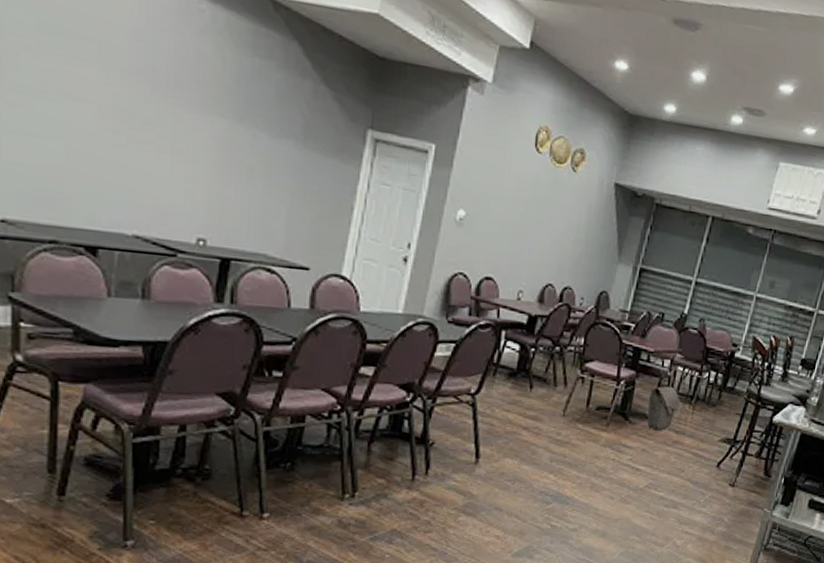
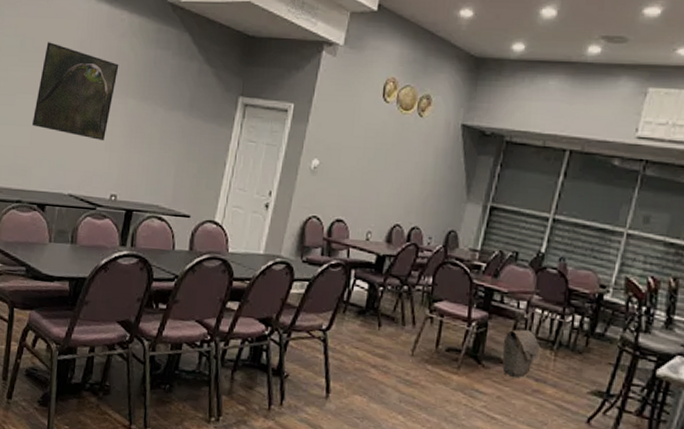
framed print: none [67,24,200,168] -> present [32,42,119,140]

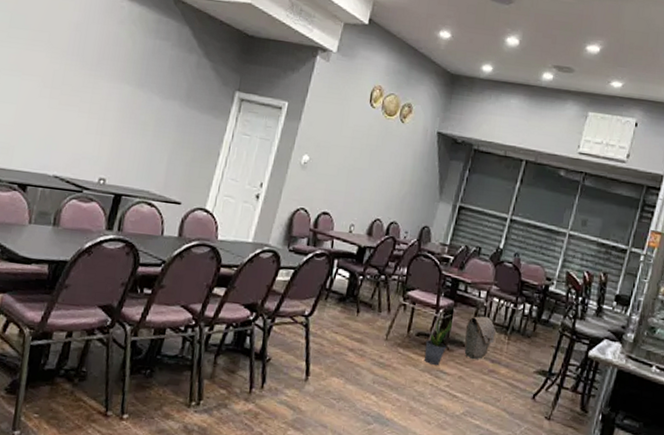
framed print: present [32,42,119,140] -> none [18,21,116,124]
potted plant: none [455,331,488,384] -> present [424,317,453,365]

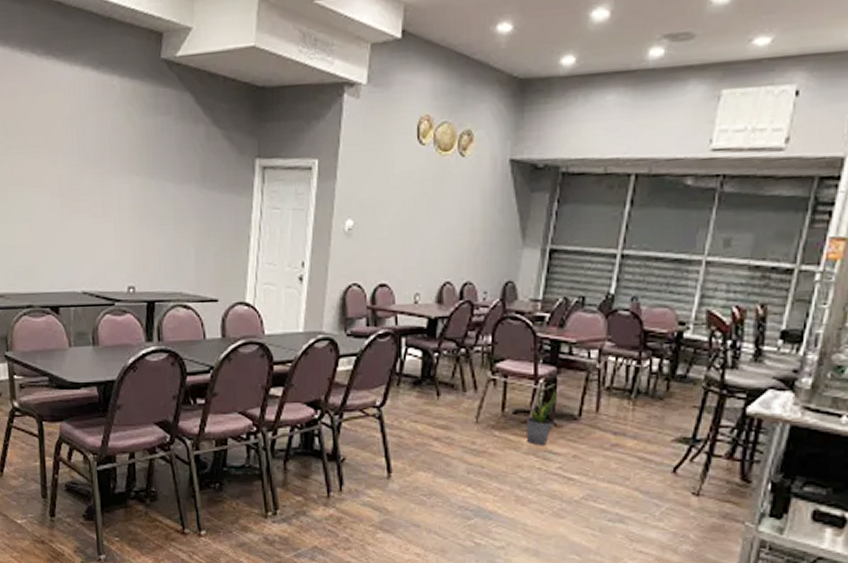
bag: present [464,316,497,360] -> none [575,380,617,434]

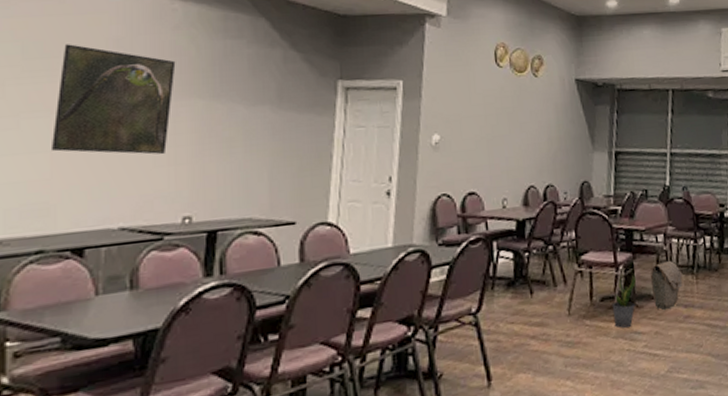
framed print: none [30,122,117,228] -> present [52,44,176,155]
bag: none [575,380,617,434] -> present [650,260,683,311]

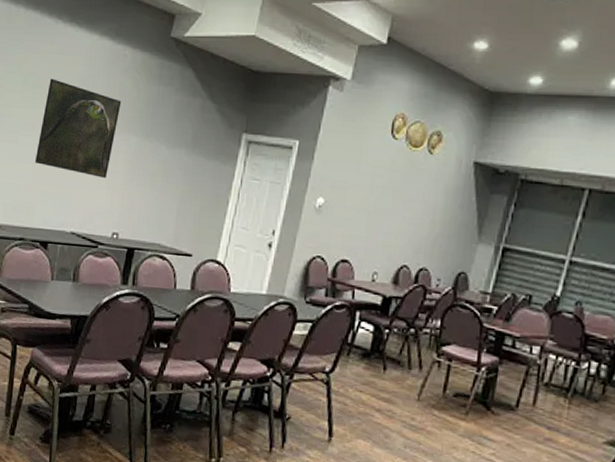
potted plant: present [612,274,637,328] -> none [463,376,498,430]
bag: present [650,260,683,311] -> none [513,375,554,426]

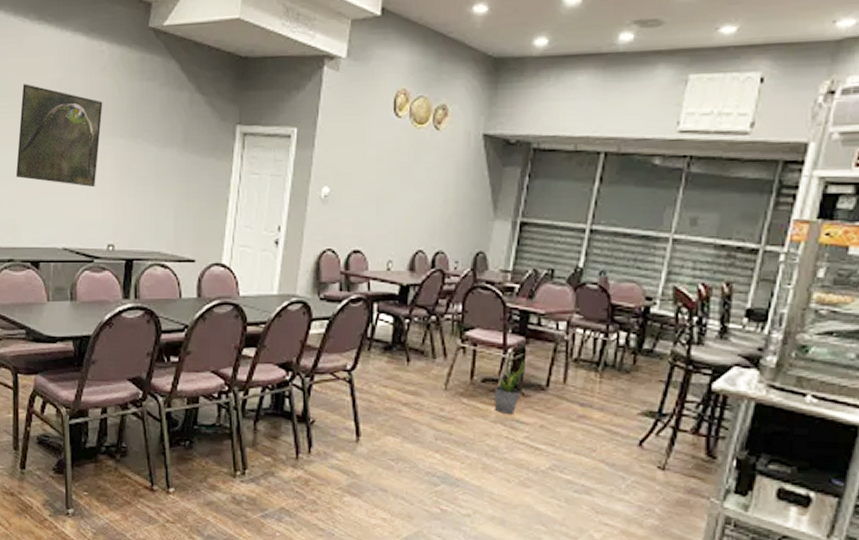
potted plant: none [463,376,498,430] -> present [494,358,527,414]

